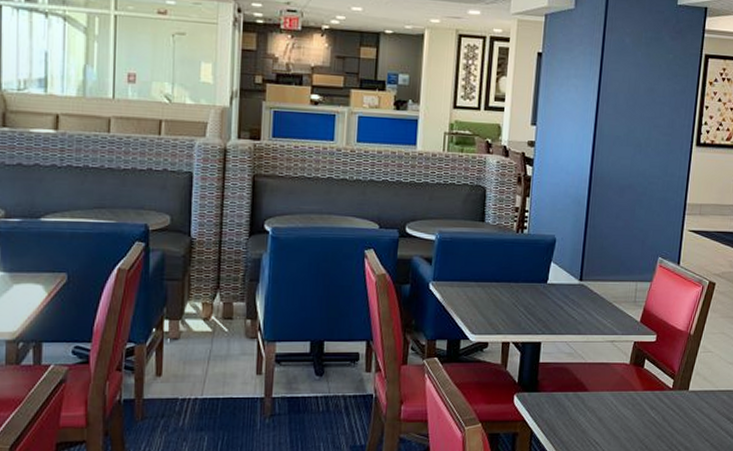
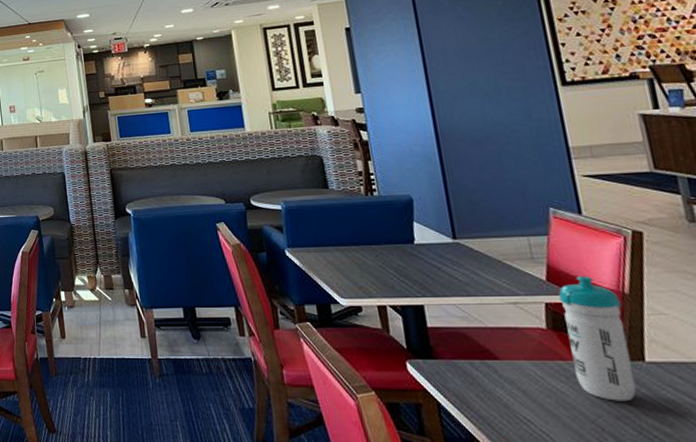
water bottle: none [639,318,686,424] -> present [558,275,637,402]

